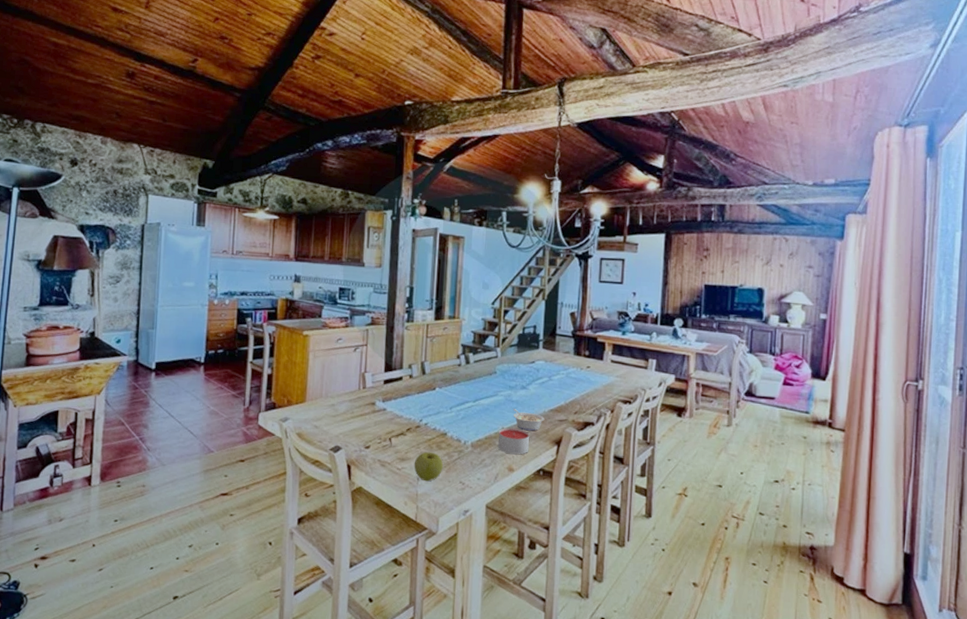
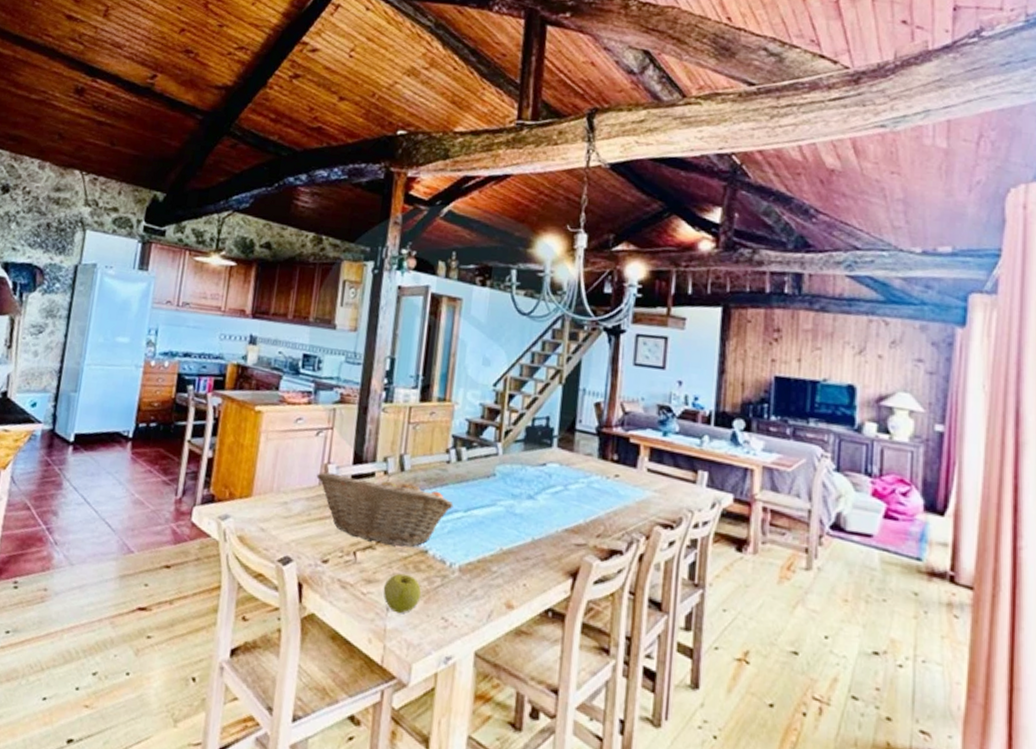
fruit basket: none [356,377,465,432] -> present [316,472,454,547]
candle: present [498,427,529,455] -> none [494,549,536,588]
legume: present [513,409,545,431] -> none [515,525,557,557]

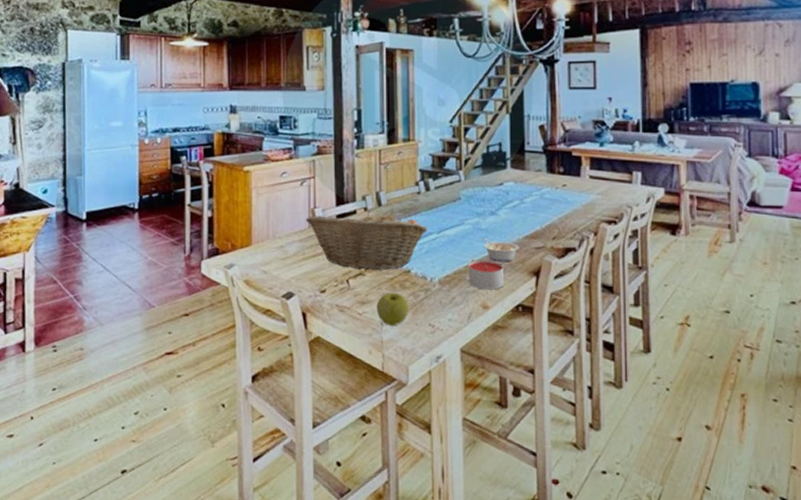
candle: none [494,549,536,588] -> present [468,259,505,290]
legume: none [515,525,557,557] -> present [483,238,519,262]

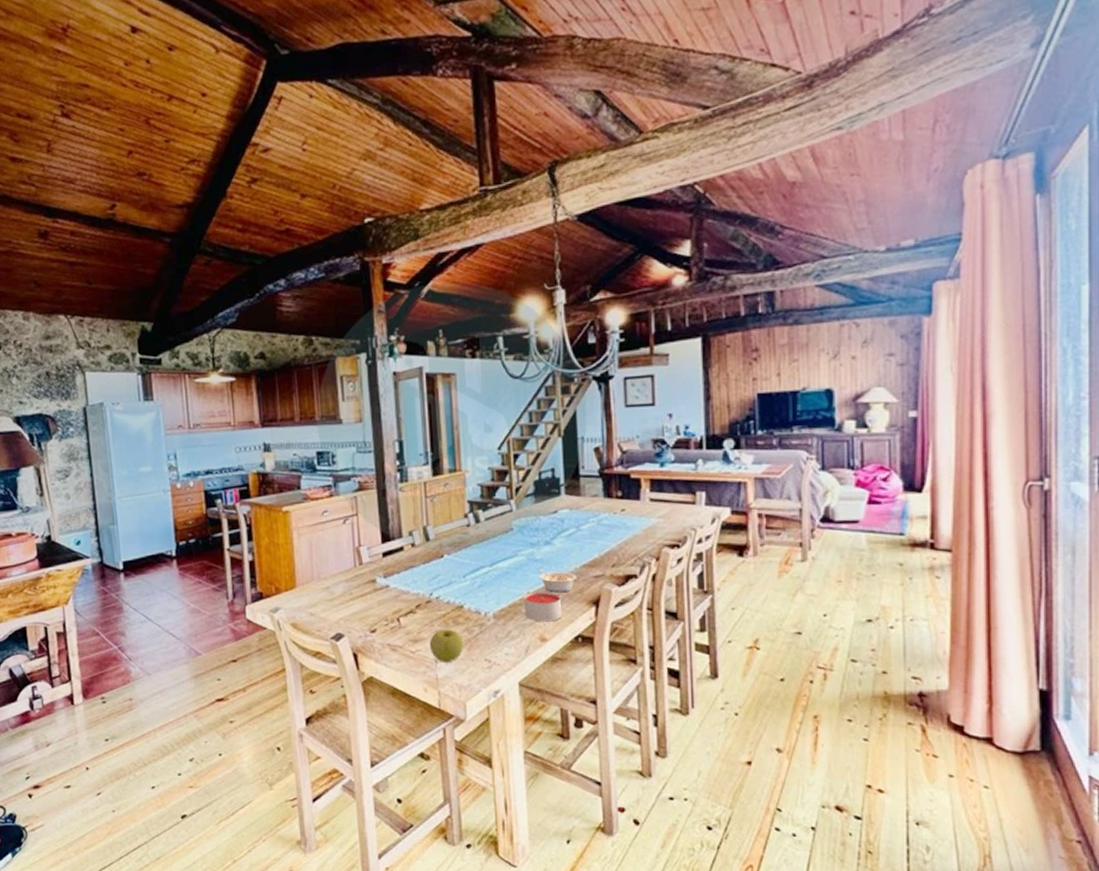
fruit basket: present [306,210,428,270] -> none [351,546,479,607]

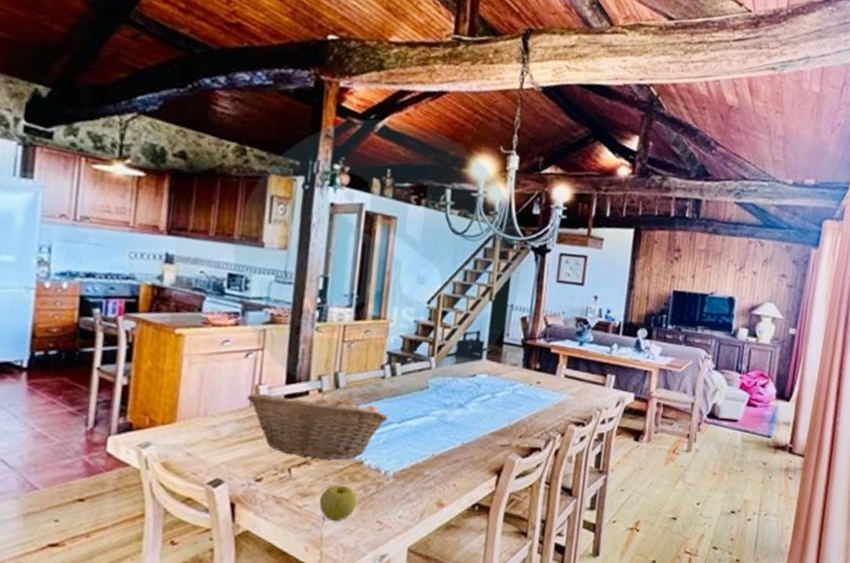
fruit basket: none [351,546,479,607] -> present [247,392,388,460]
candle: present [523,591,563,622] -> none [426,454,465,487]
legume: present [538,569,577,593] -> none [446,432,484,459]

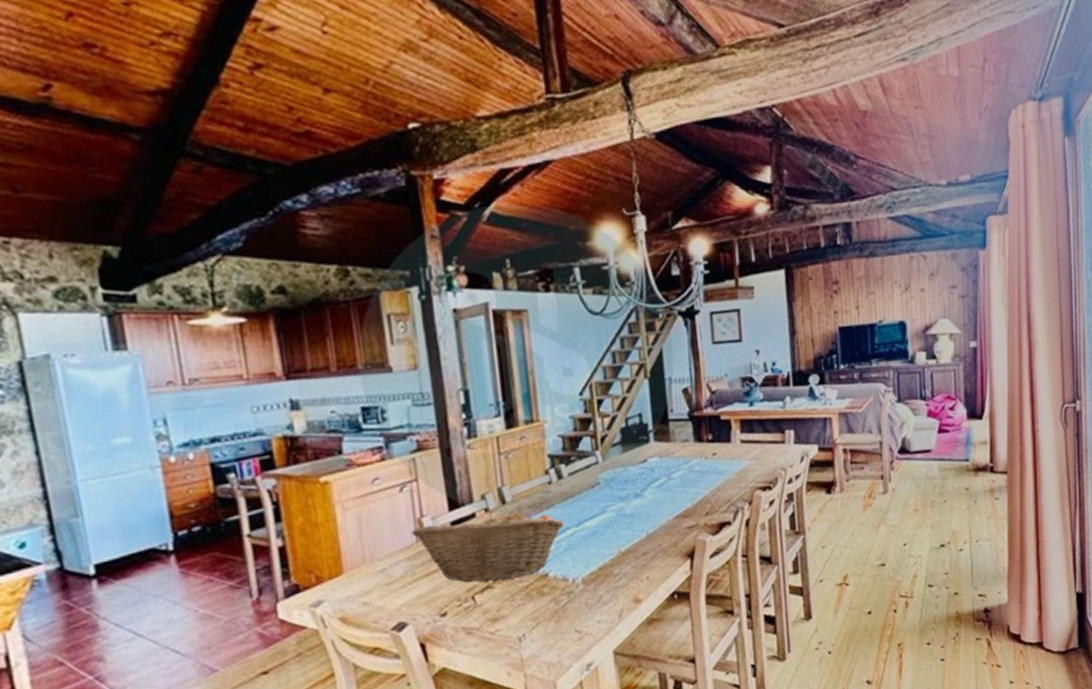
apple: present [319,485,357,522] -> none [511,601,550,641]

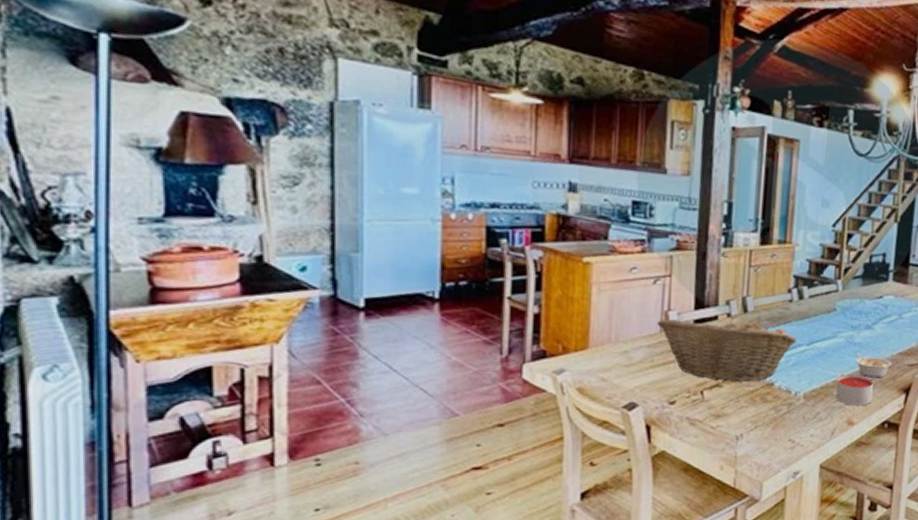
candle: none [614,548,657,583] -> present [836,374,874,406]
legume: none [629,524,670,549] -> present [854,353,892,378]

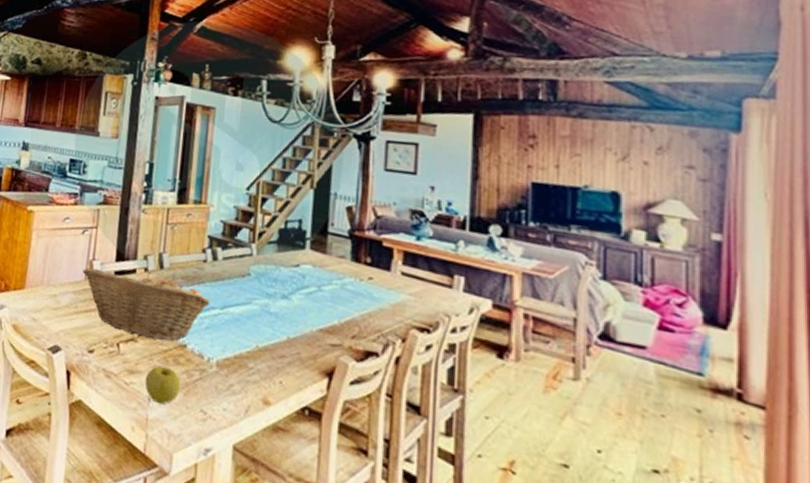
apple: none [732,406,768,441] -> present [144,365,181,405]
candle: present [836,374,874,406] -> none [250,347,291,385]
legume: present [854,353,892,378] -> none [270,323,312,356]

